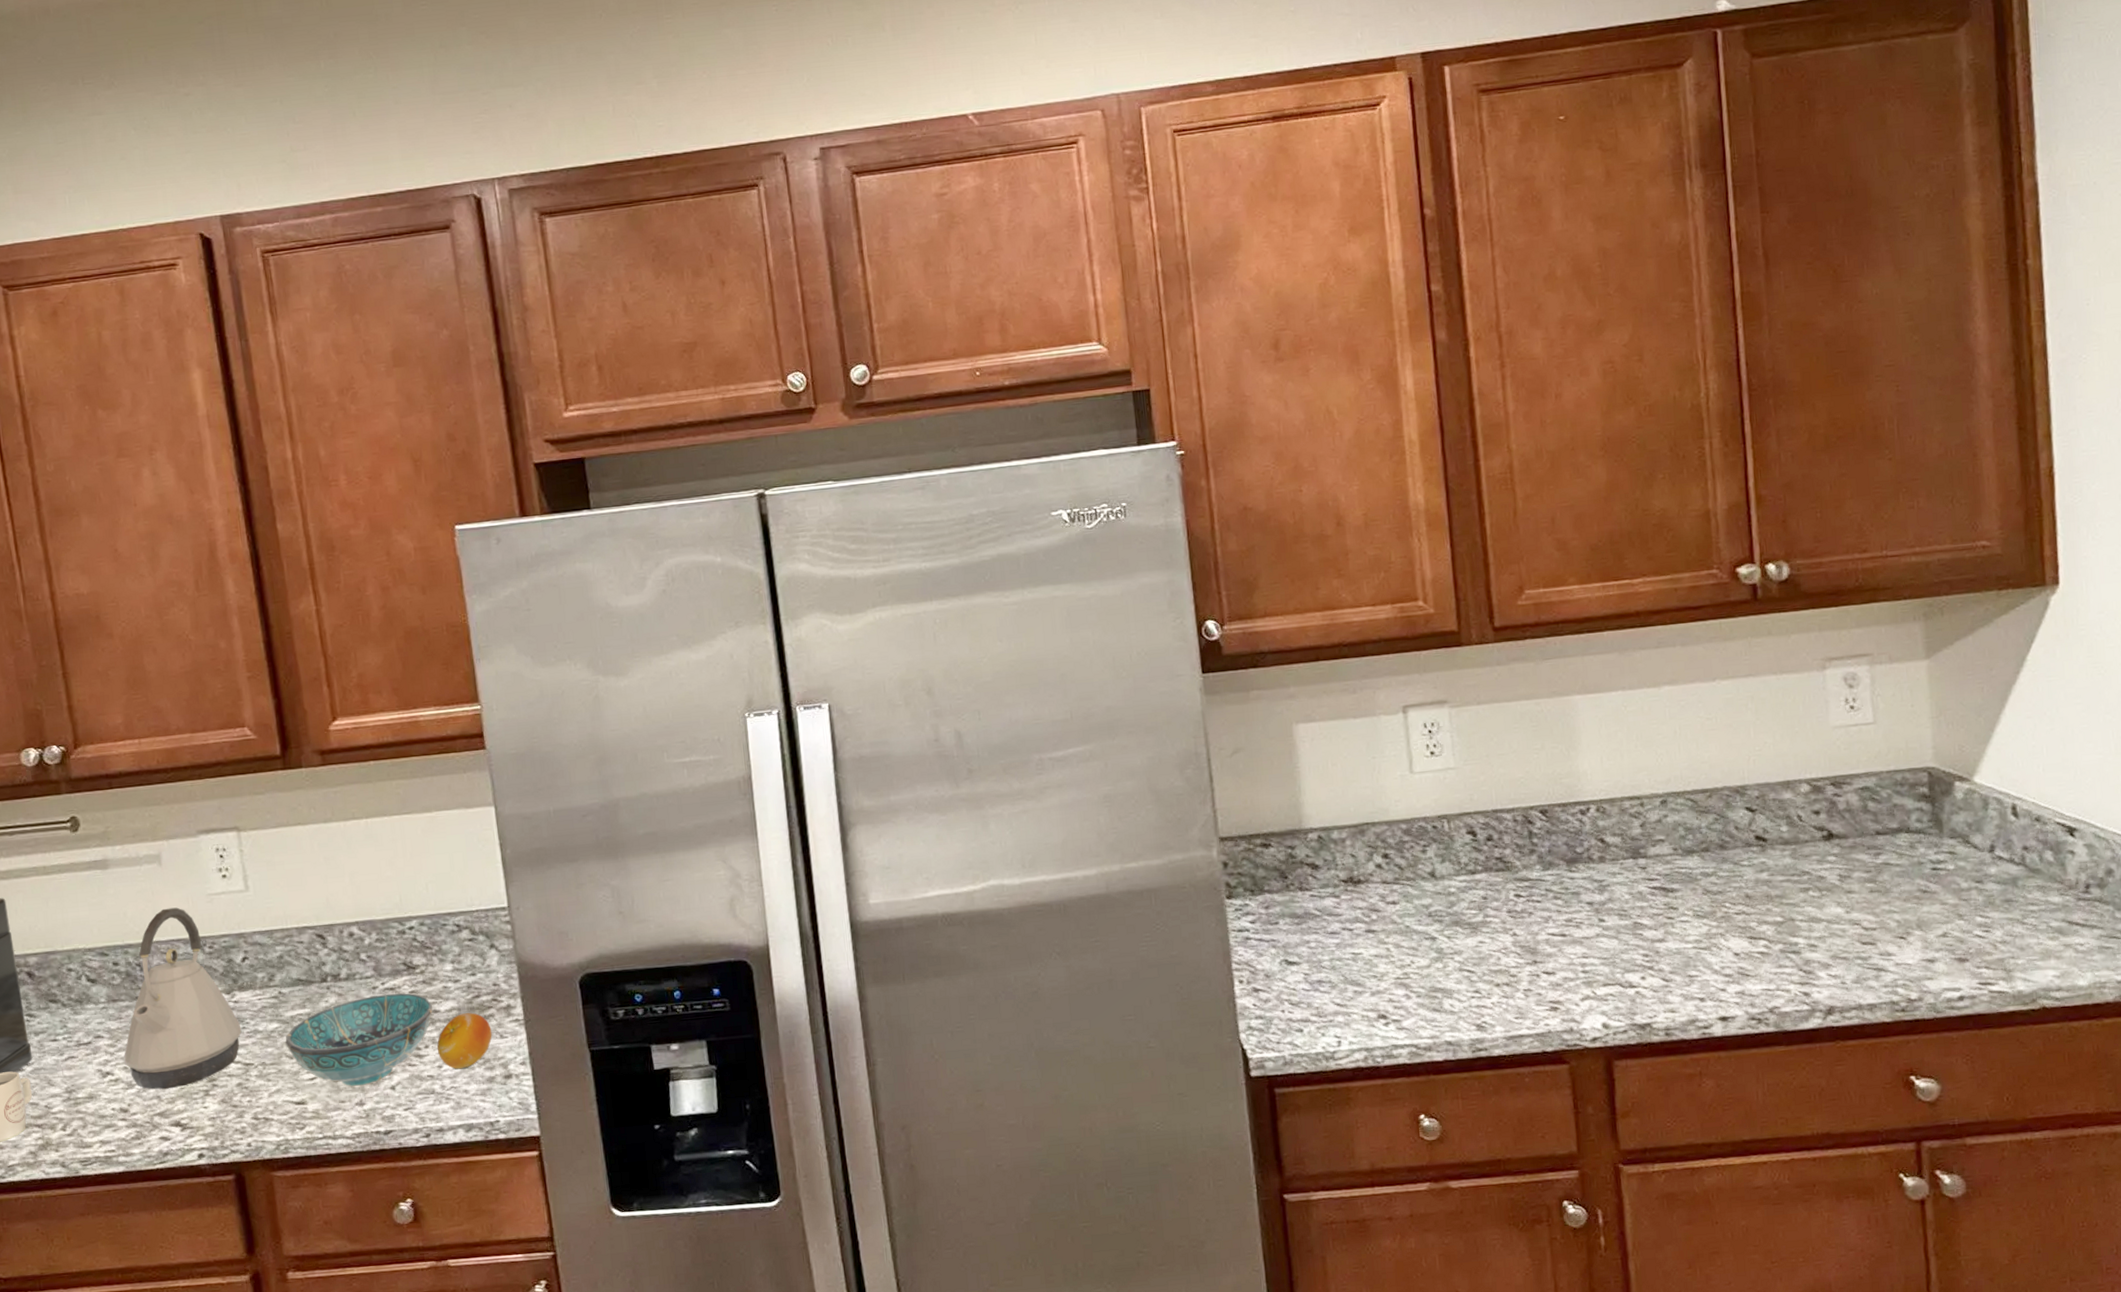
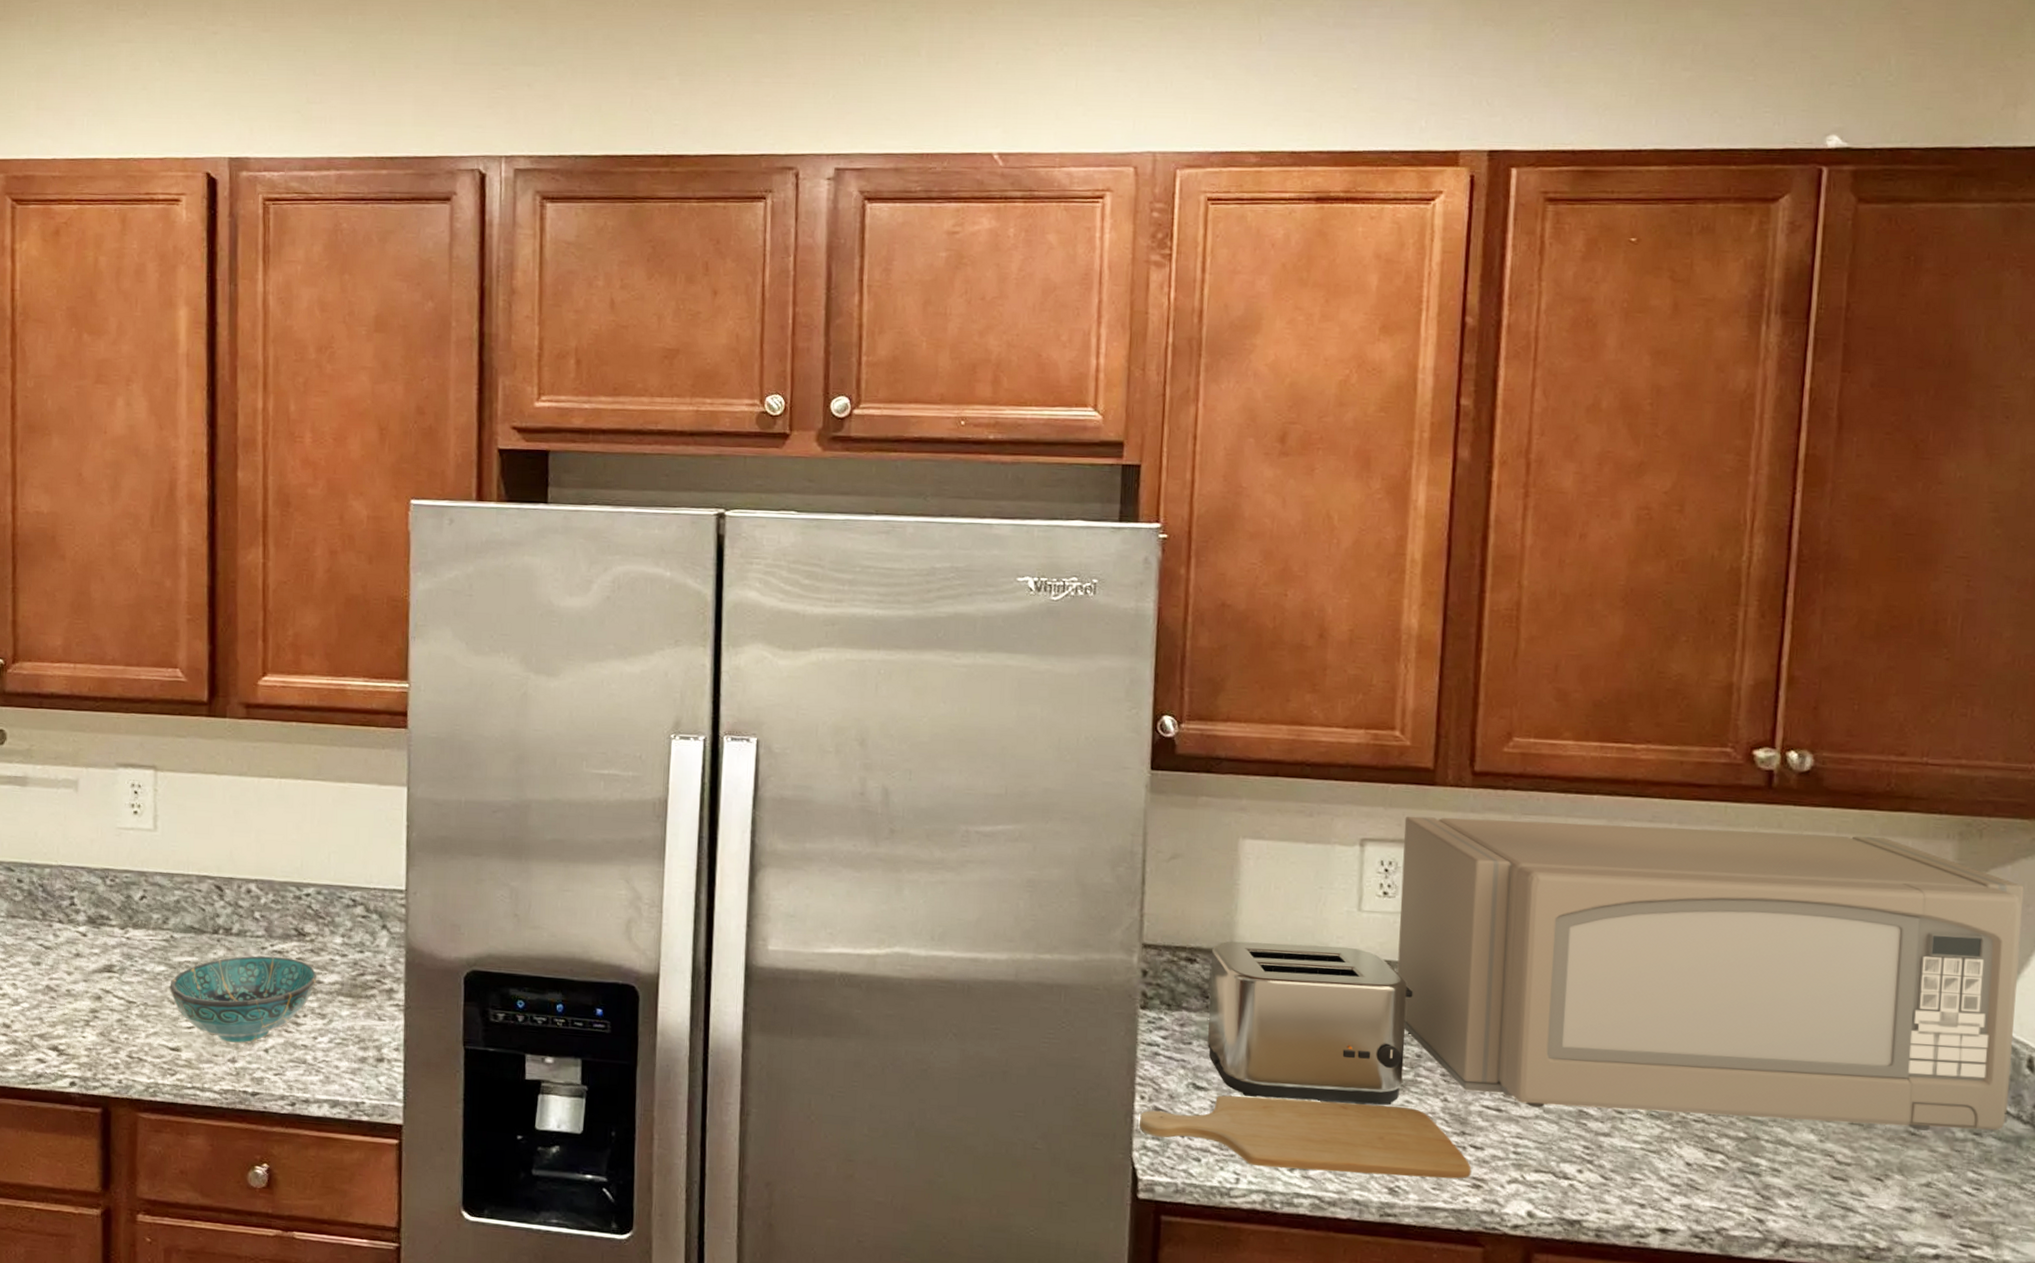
kettle: present [124,907,242,1090] -> none [14,834,130,1013]
fruit: present [437,1013,492,1069] -> none [315,989,371,1044]
chopping board: none [1240,947,1548,1027] -> present [1138,1095,1472,1179]
toaster: none [1284,808,1474,963] -> present [1208,941,1413,1105]
microwave: none [1439,628,2002,927] -> present [1397,816,2024,1131]

